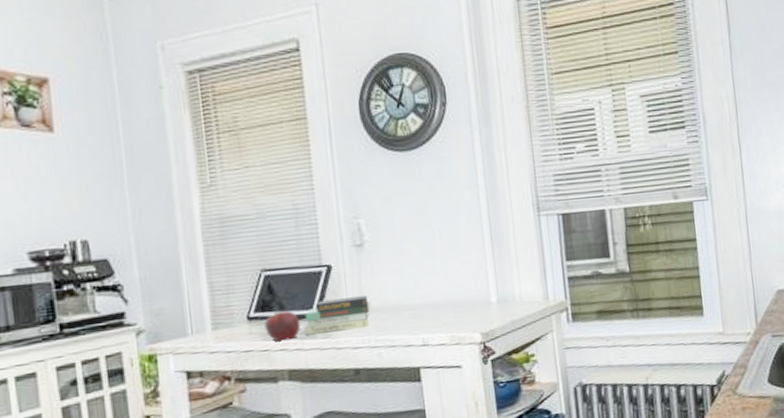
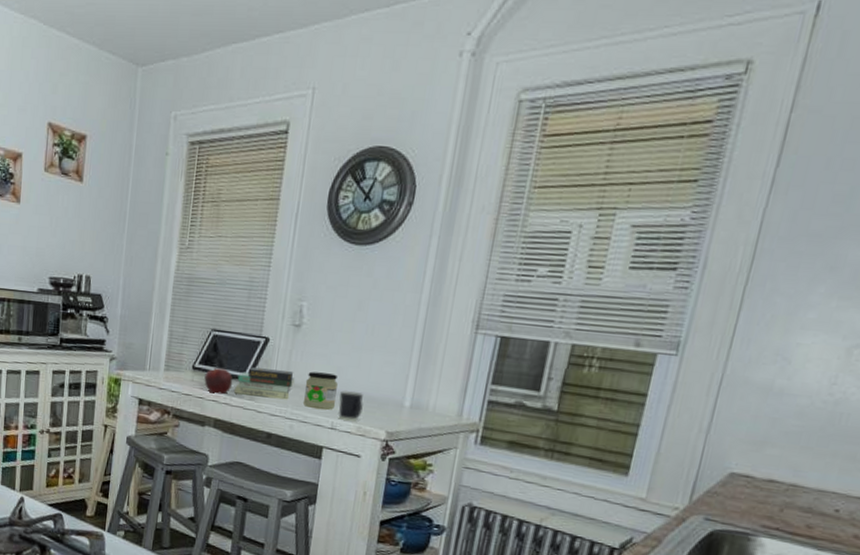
jar: none [383,287,422,329] -> present [304,371,338,410]
mug: none [423,300,451,333] -> present [337,389,363,422]

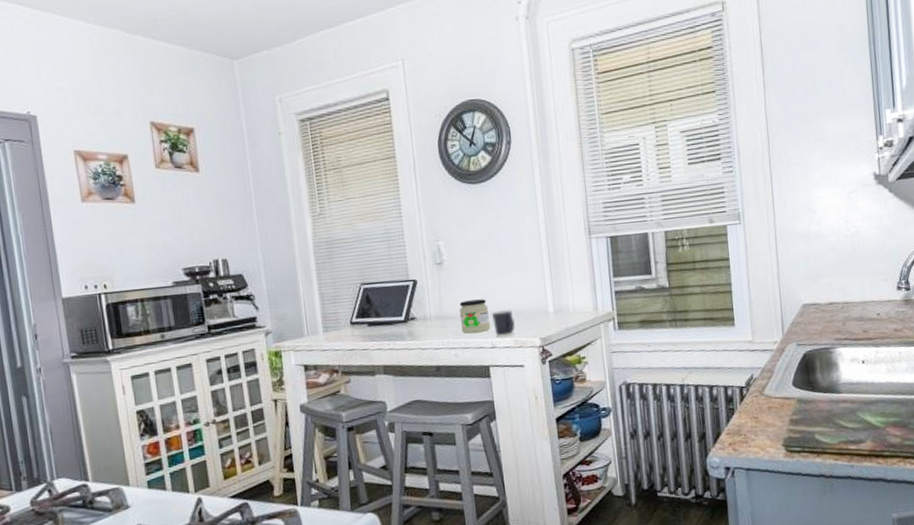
fruit: present [204,368,233,395] -> none [364,316,393,343]
books: present [234,367,296,399] -> none [395,305,450,338]

